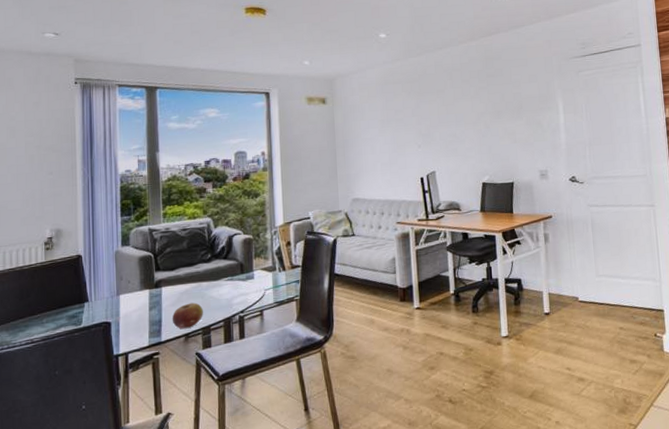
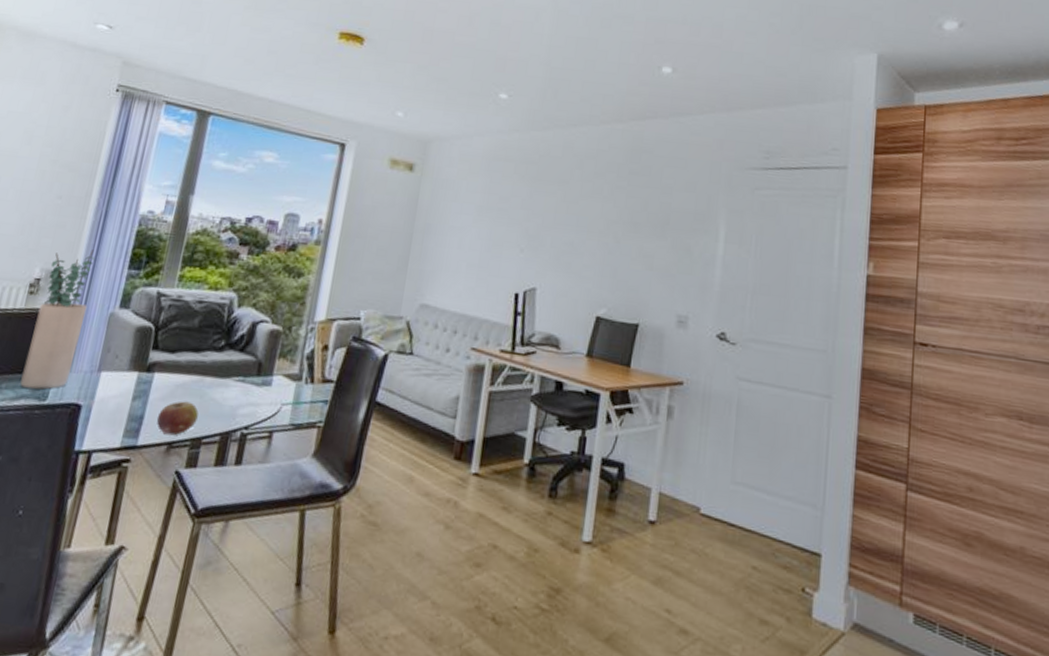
vase: none [57,207,96,320] -> present [20,249,95,390]

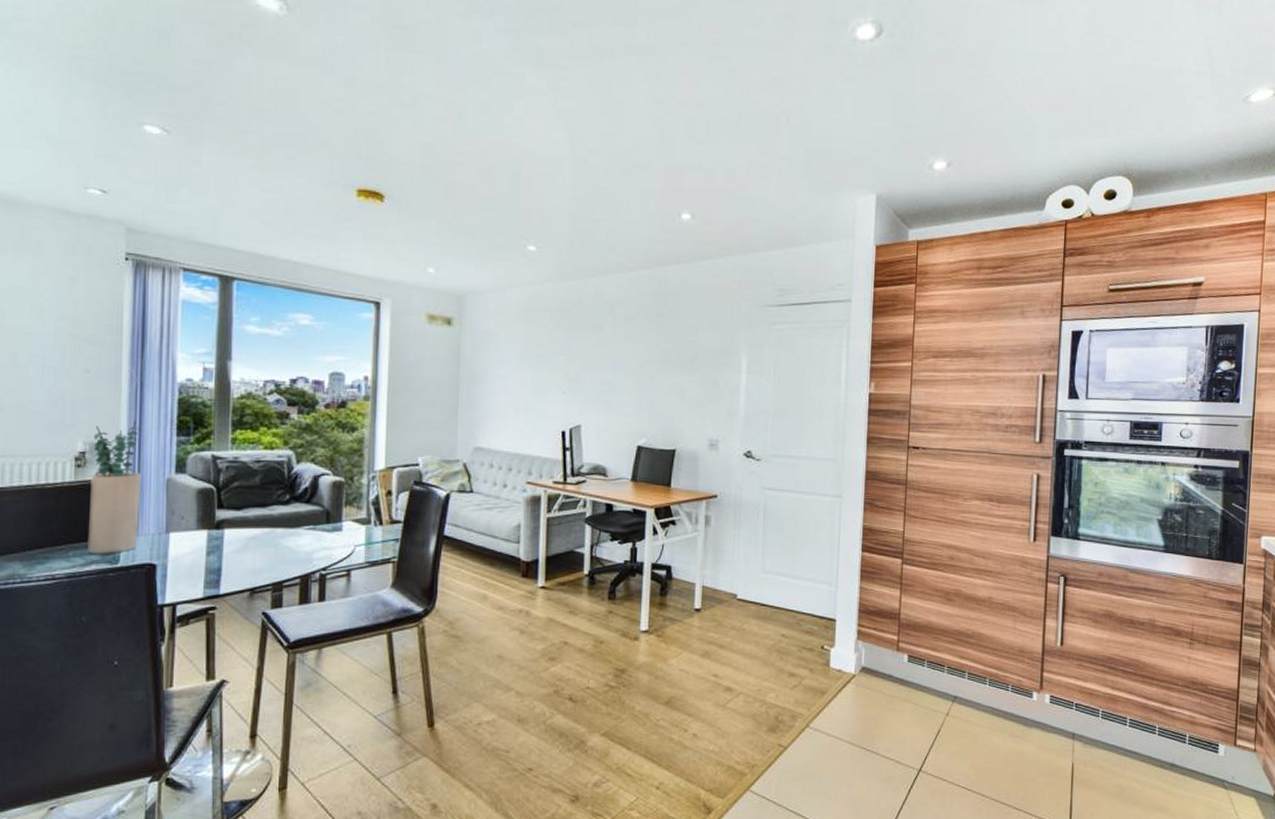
fruit: present [156,401,199,435] -> none [234,551,275,583]

